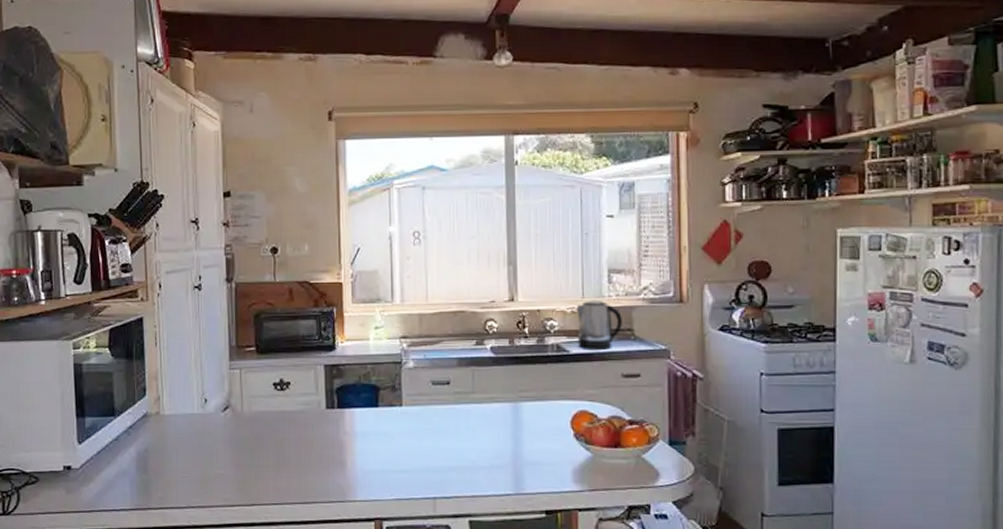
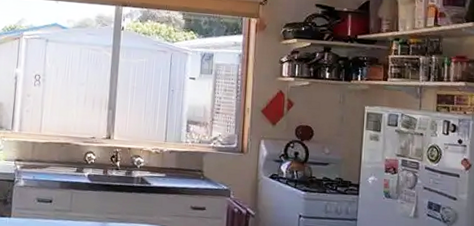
kettle: present [577,300,622,351] -> none [158,144,195,186]

